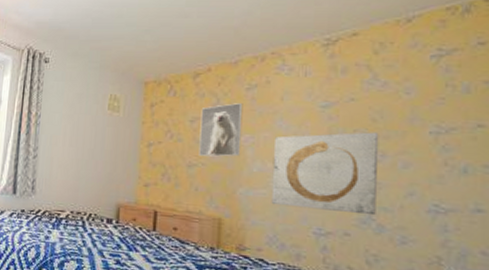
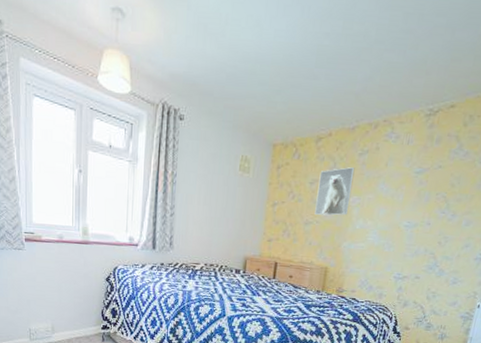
wall art: present [271,132,379,216] -> none [366,195,454,263]

